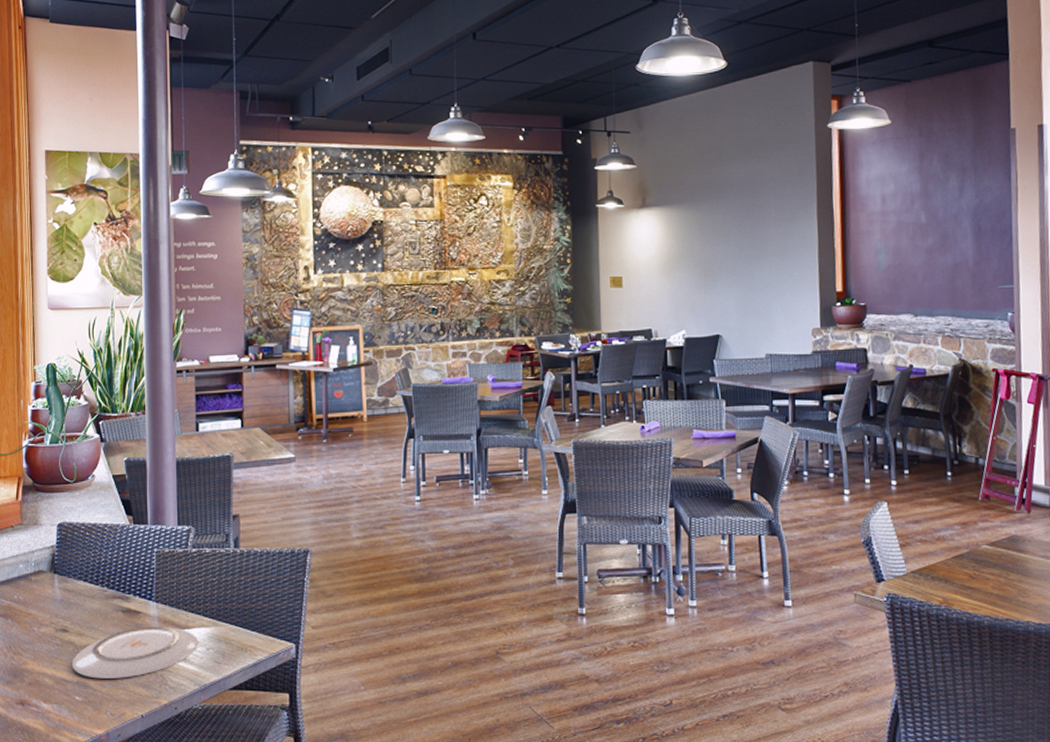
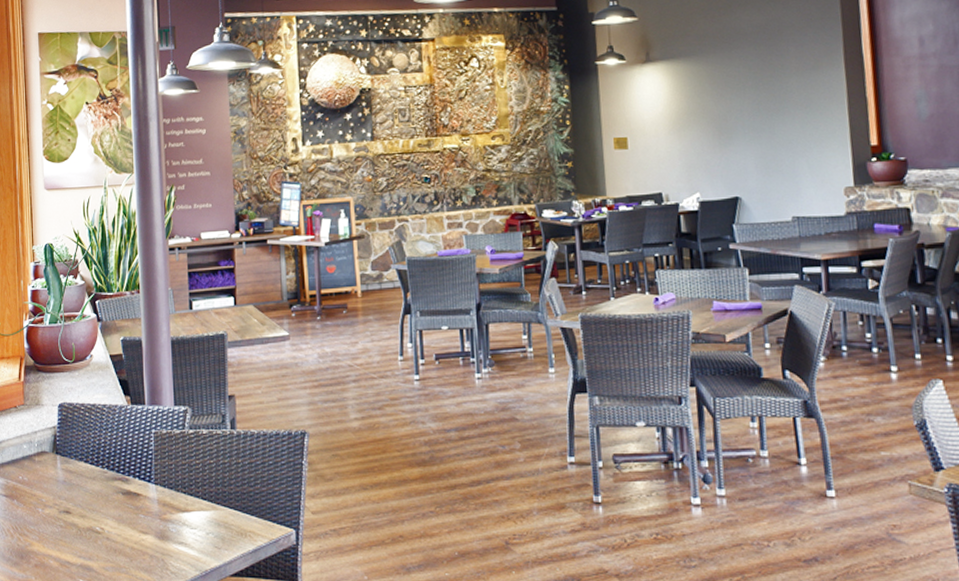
plate: present [71,626,199,679] -> none [75,509,198,562]

